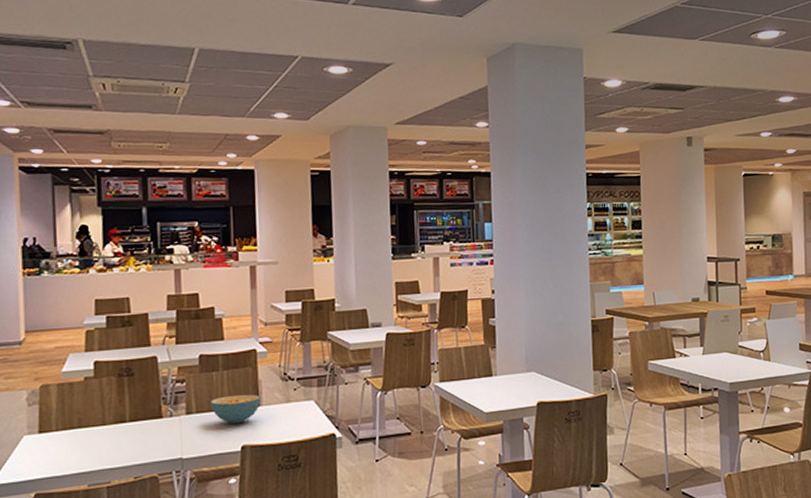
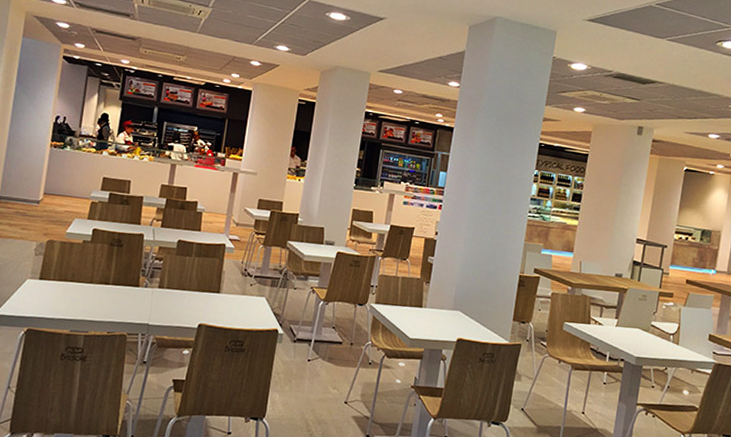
cereal bowl: present [211,394,261,425] -> none [180,279,222,305]

